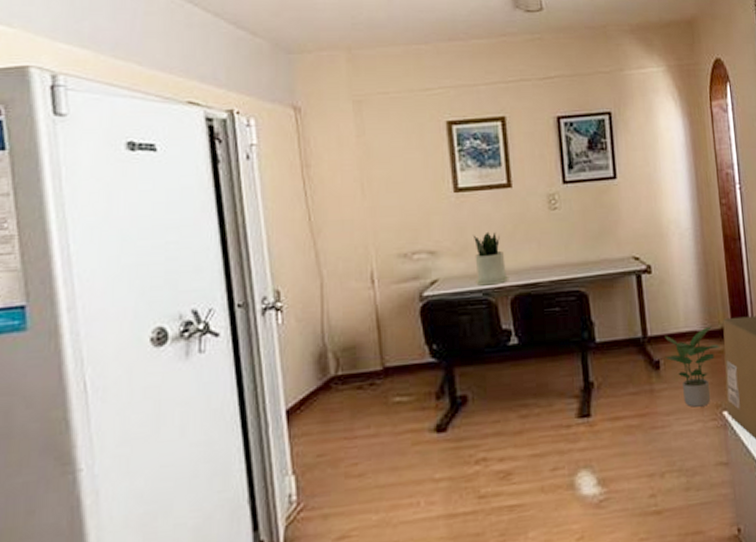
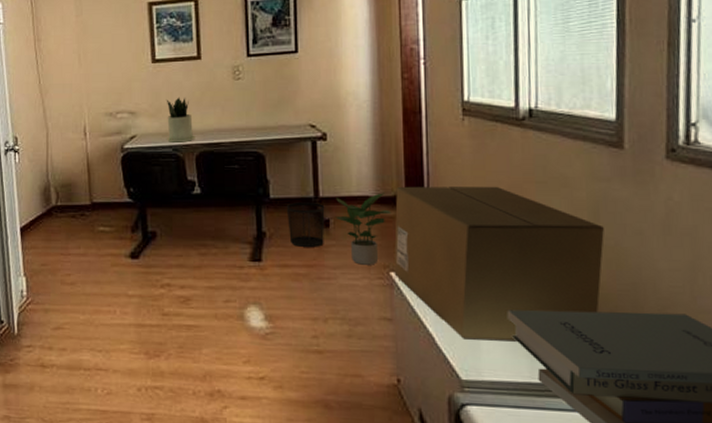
waste bin: none [614,343,656,395] -> present [286,202,325,247]

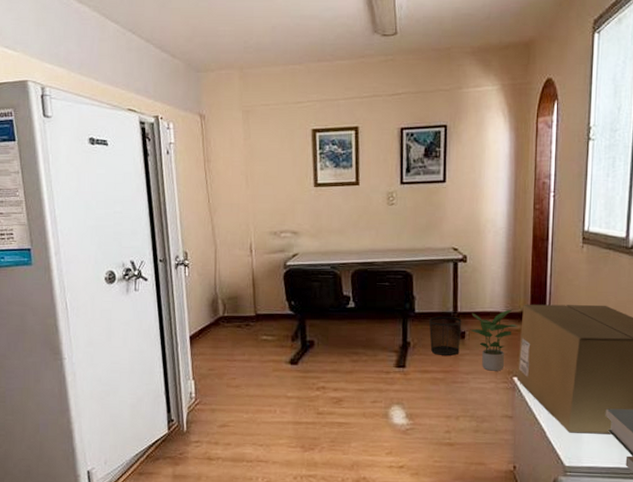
planter: present [166,97,195,143] -> none [325,219,352,261]

